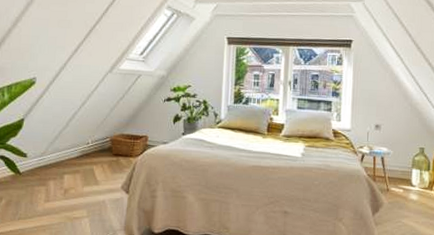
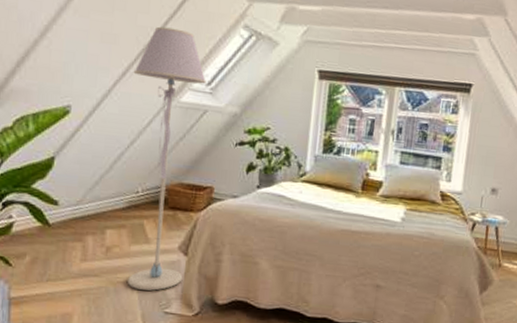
floor lamp: none [81,12,139,224] -> present [127,26,206,291]

